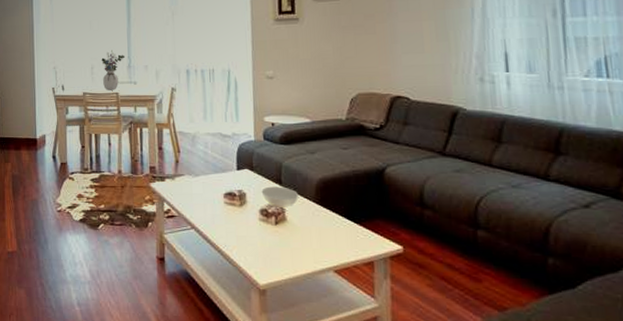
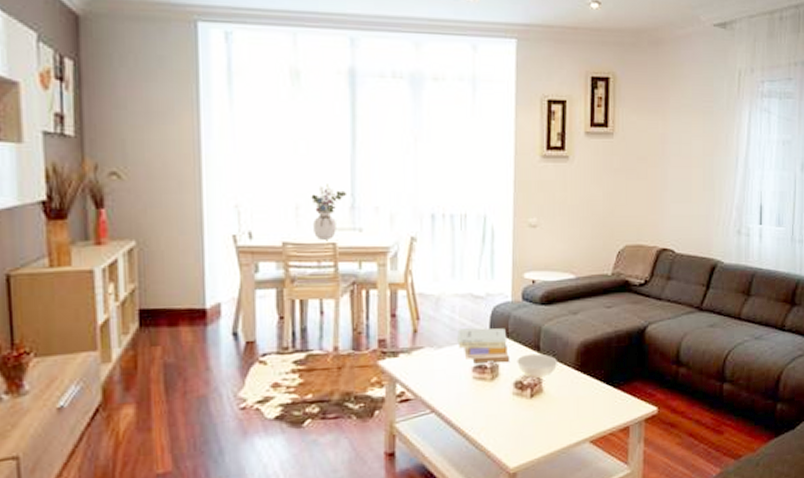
books: none [210,161,255,193] -> present [457,327,509,364]

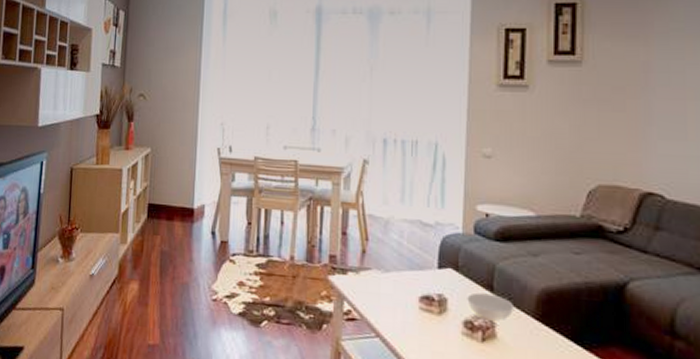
bouquet: present [311,184,347,240] -> none [279,107,309,157]
books: present [457,327,509,364] -> none [405,255,458,299]

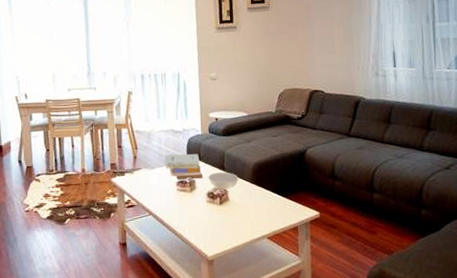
books: none [405,255,458,299] -> present [164,153,202,180]

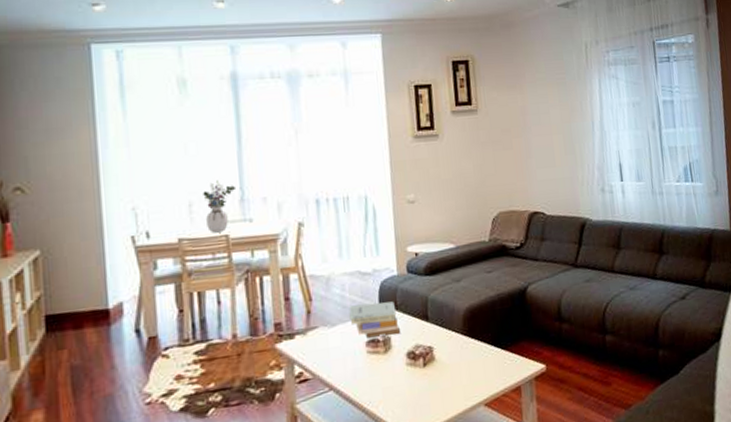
bouquet: none [62,59,85,97] -> present [203,180,237,233]
bowl: present [208,172,239,190] -> none [407,322,447,347]

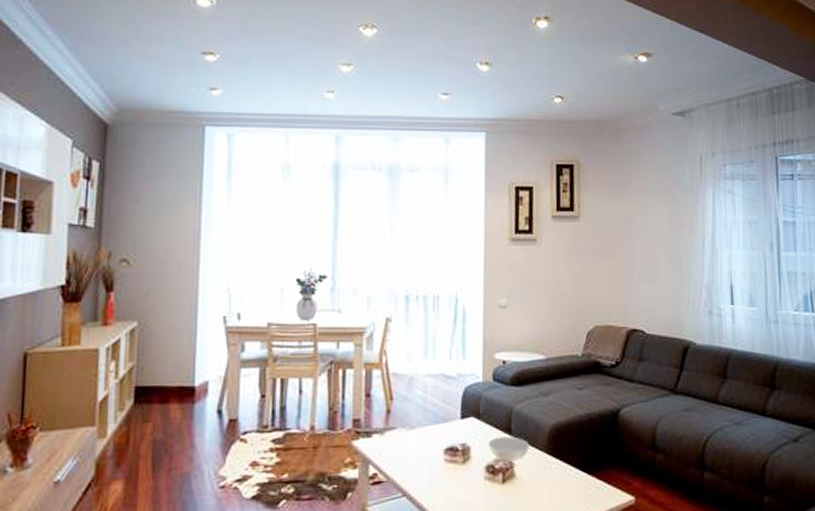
books: present [349,301,400,338] -> none [429,408,480,446]
bowl: none [407,322,447,347] -> present [488,436,530,462]

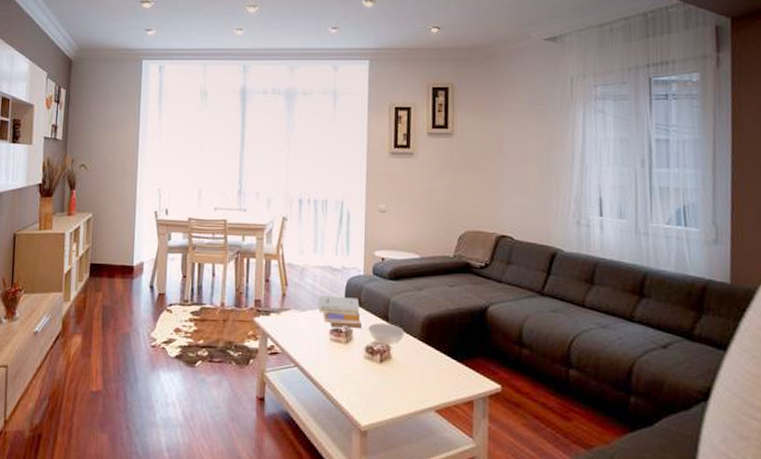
bouquet: present [295,268,328,321] -> none [210,174,236,217]
books: none [429,408,480,446] -> present [318,296,361,329]

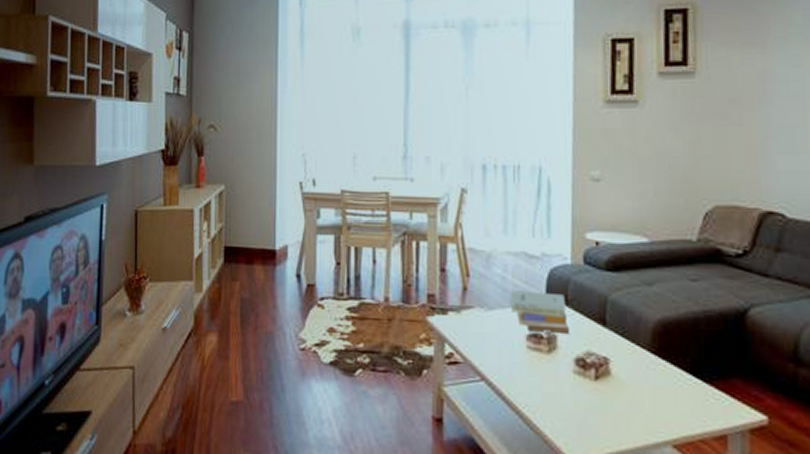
bowl: present [368,323,405,345] -> none [578,327,630,357]

